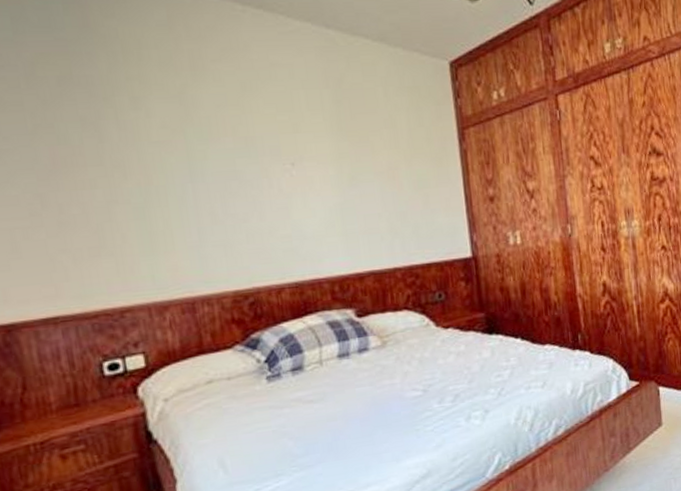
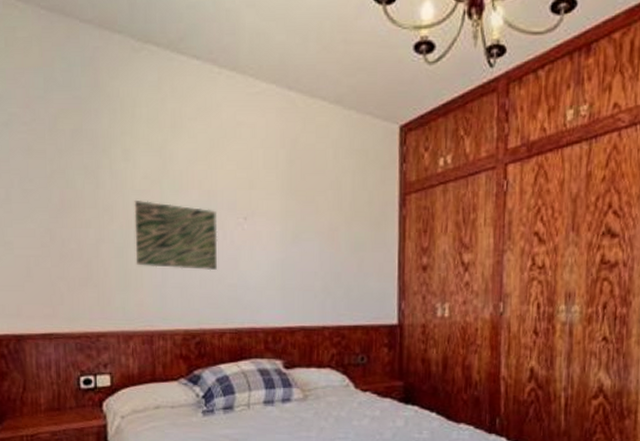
wall art: none [152,153,266,226] -> present [134,201,218,271]

